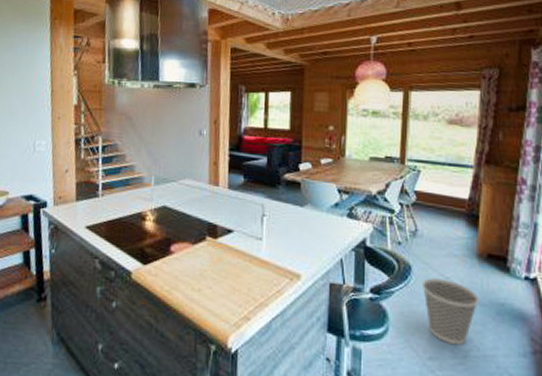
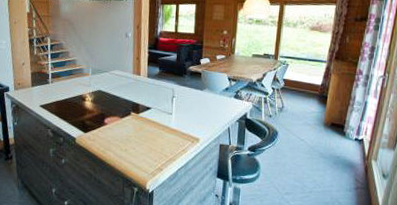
wastebasket: present [421,278,479,346] -> none [284,140,323,185]

